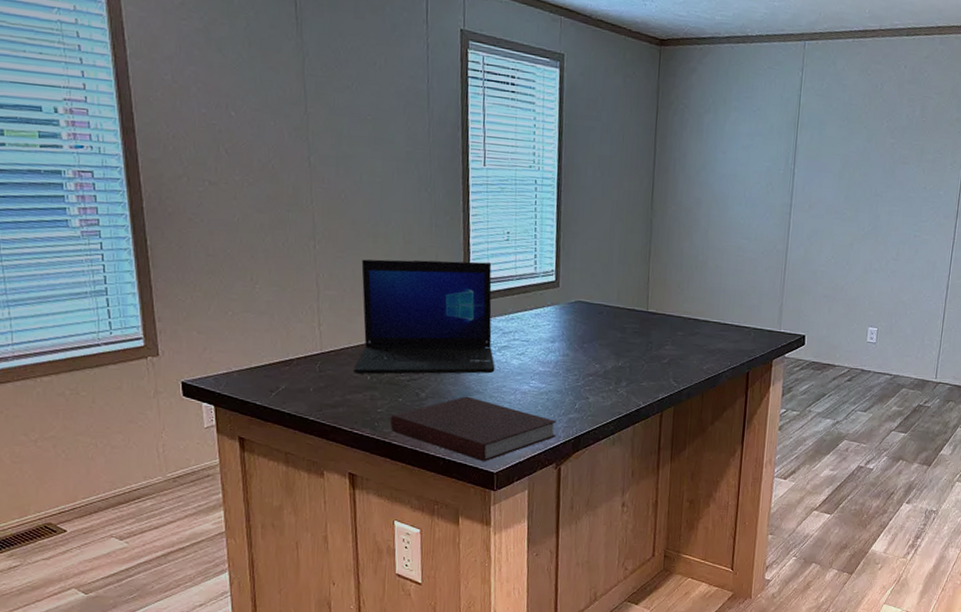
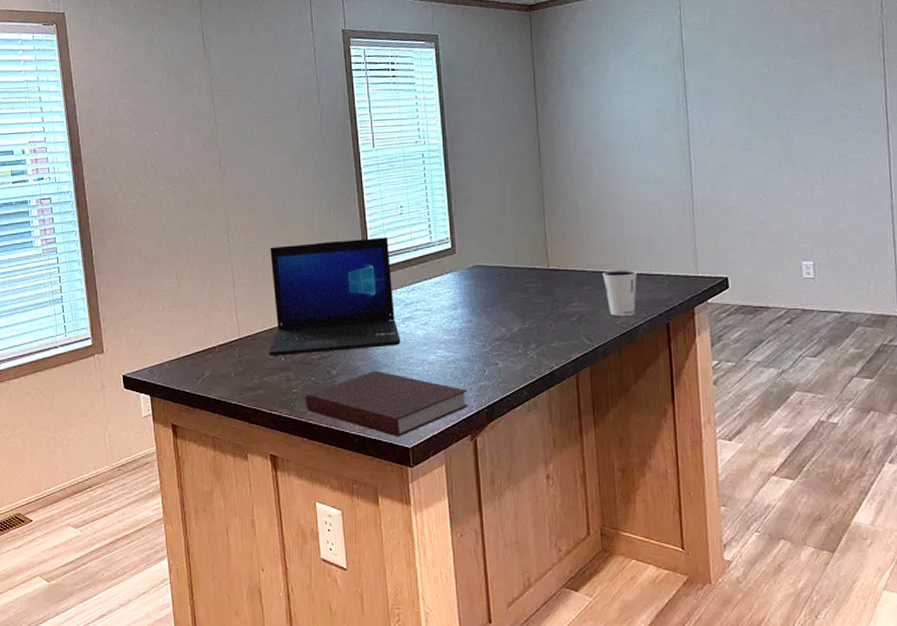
dixie cup: none [696,318,728,363] -> present [602,269,638,316]

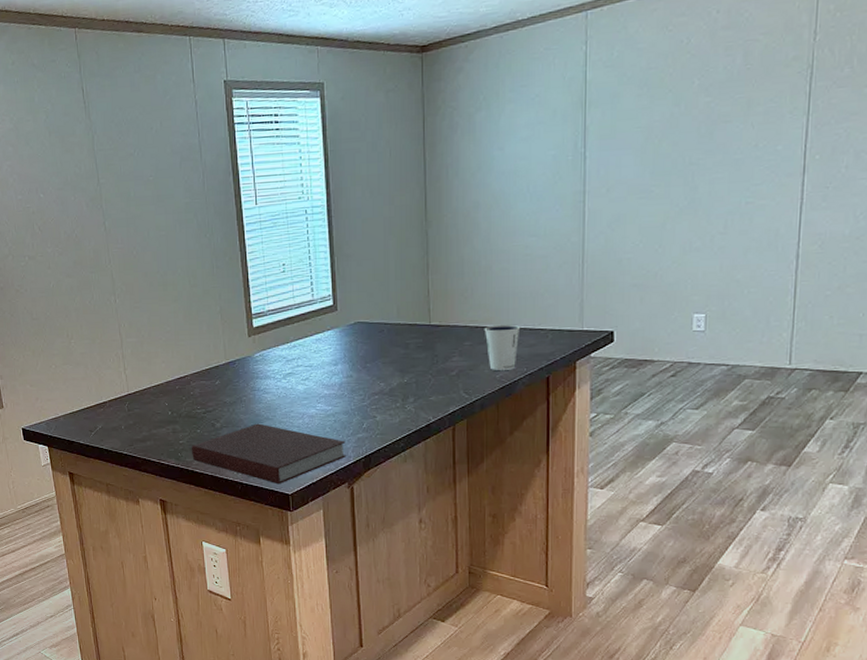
laptop: present [269,237,401,356] -> none [155,295,282,410]

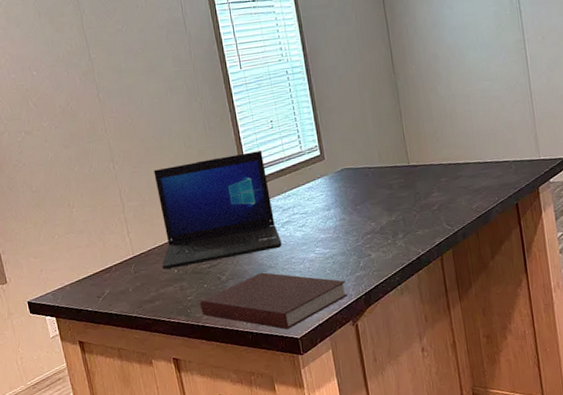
laptop: none [155,295,282,410] -> present [153,151,282,269]
dixie cup: present [484,324,521,370] -> none [456,159,488,202]

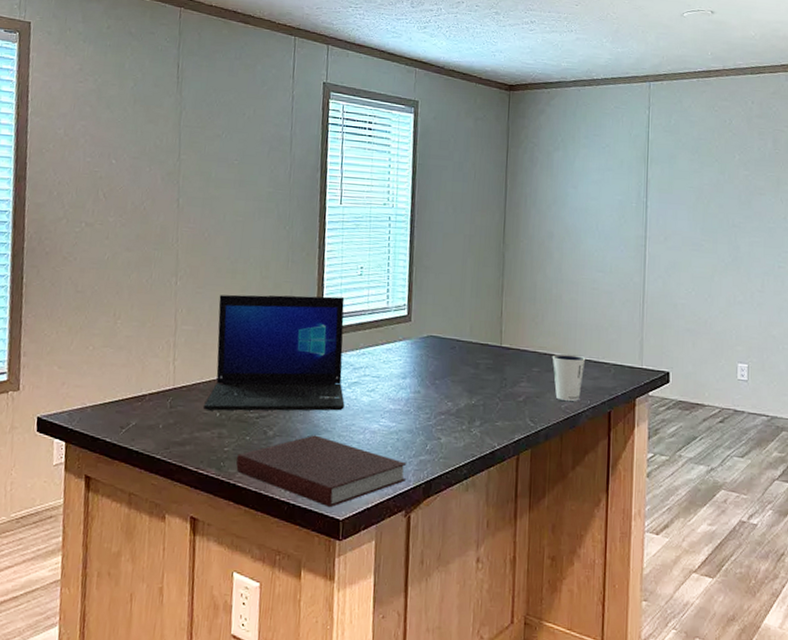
dixie cup: none [456,159,488,202] -> present [552,353,586,401]

